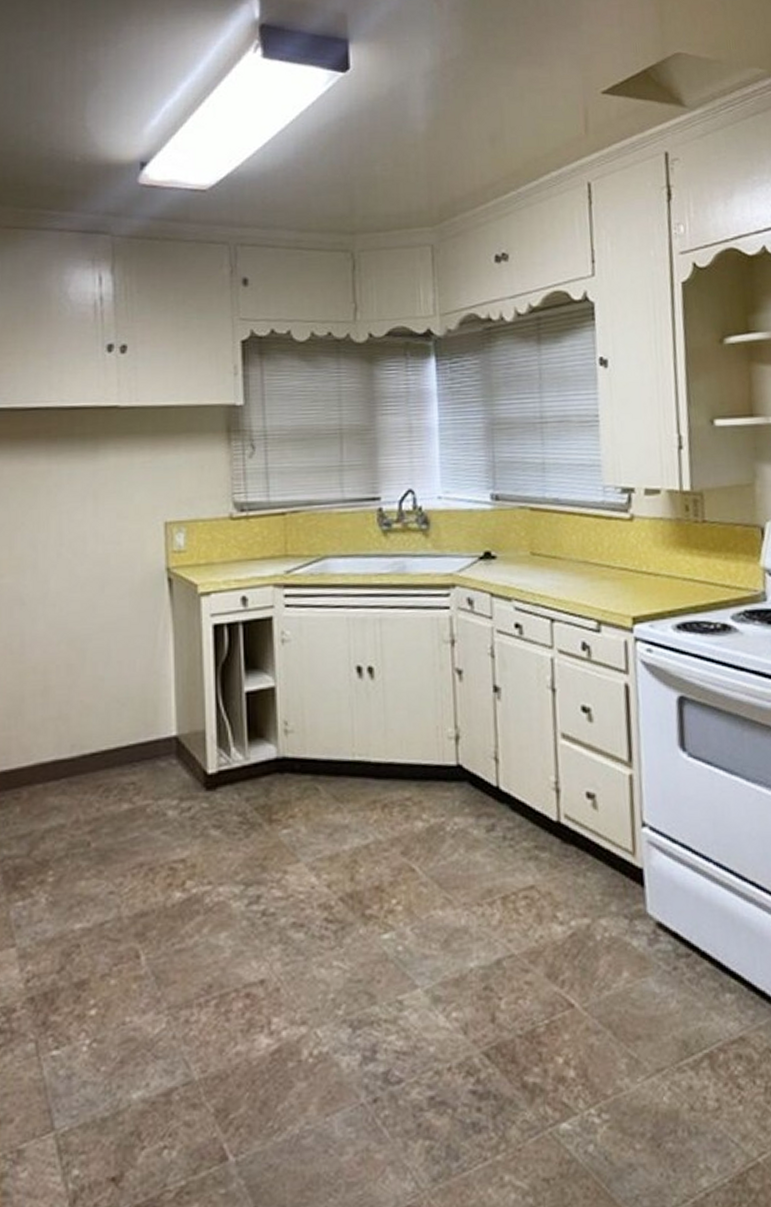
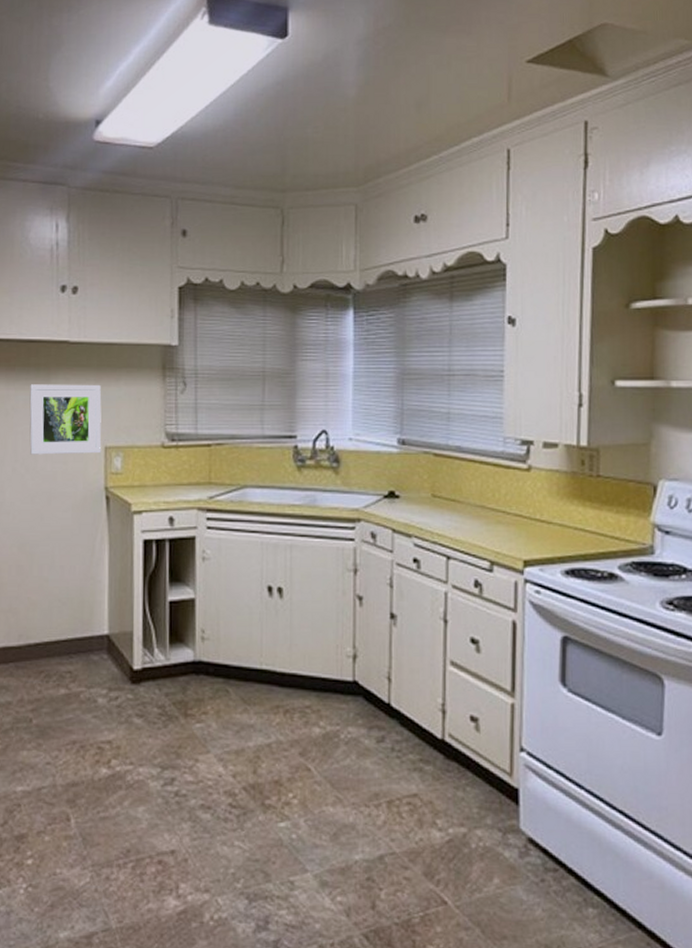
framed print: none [75,453,161,537] -> present [29,384,102,455]

